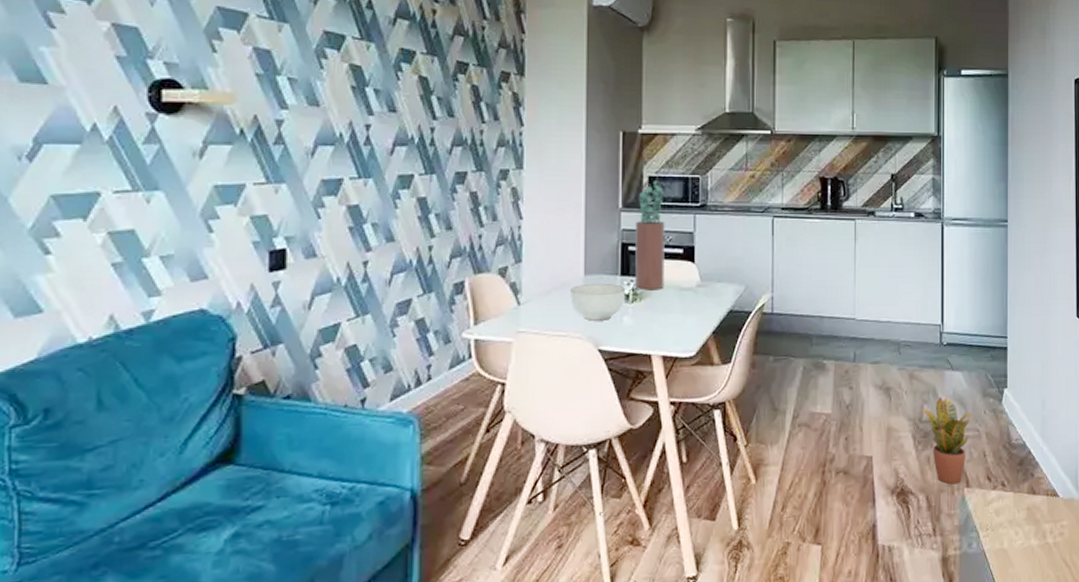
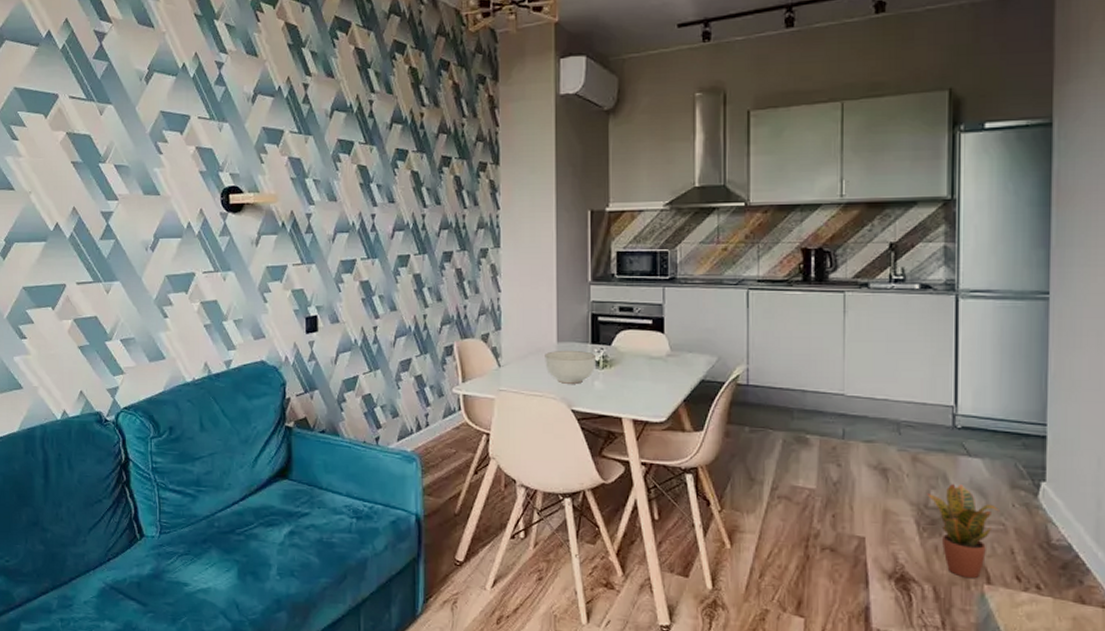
vase: present [635,175,665,291] -> none [605,250,634,358]

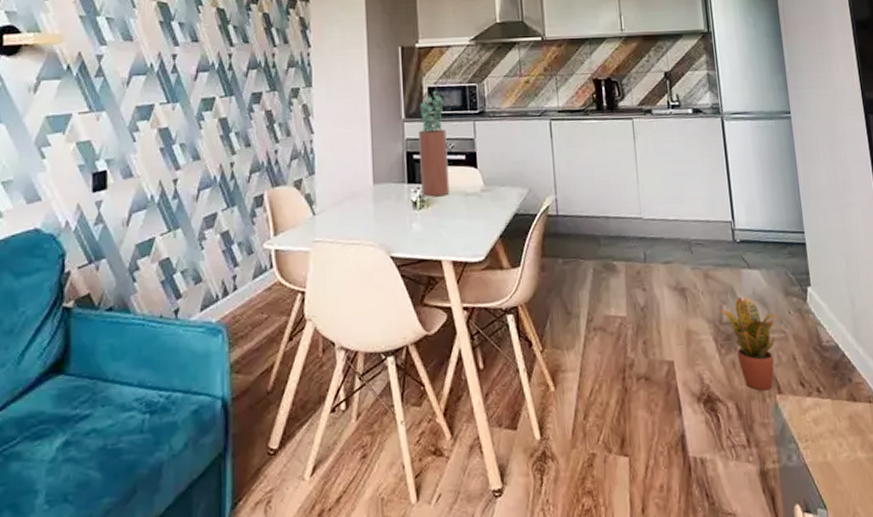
bowl: present [545,351,597,384] -> none [361,192,414,229]
vase: none [605,250,634,358] -> present [419,85,450,197]

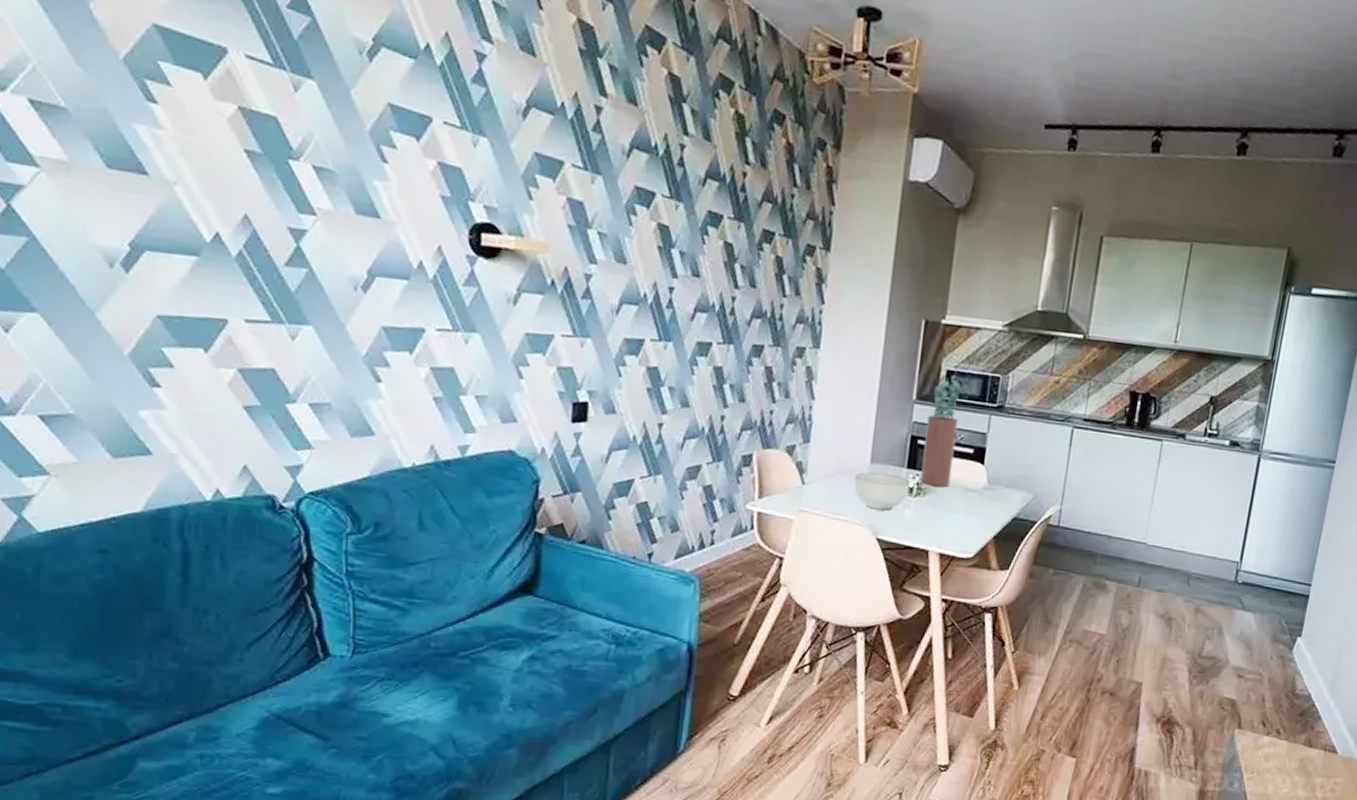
bowl: none [361,192,414,229] -> present [854,472,911,511]
potted plant: present [720,297,779,391] -> none [1202,635,1260,724]

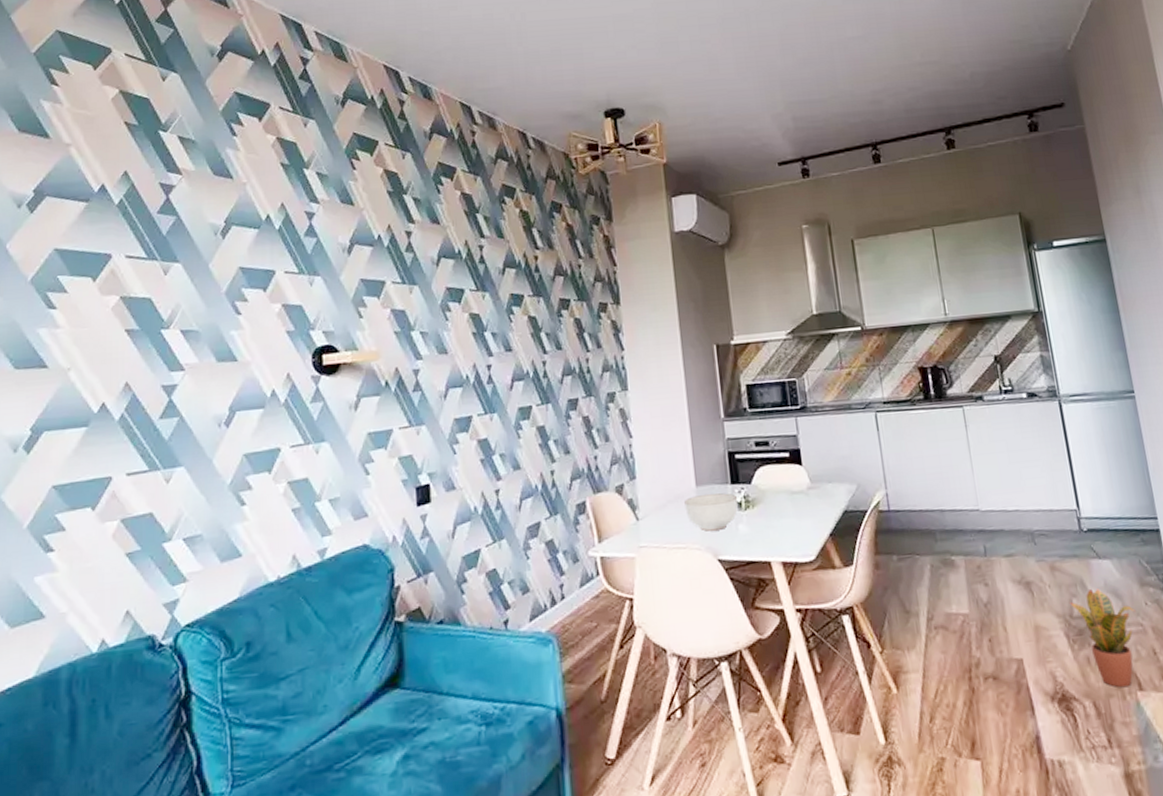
vase: present [920,369,961,488] -> none [739,382,775,498]
potted plant: none [1202,635,1260,724] -> present [1070,589,1136,688]

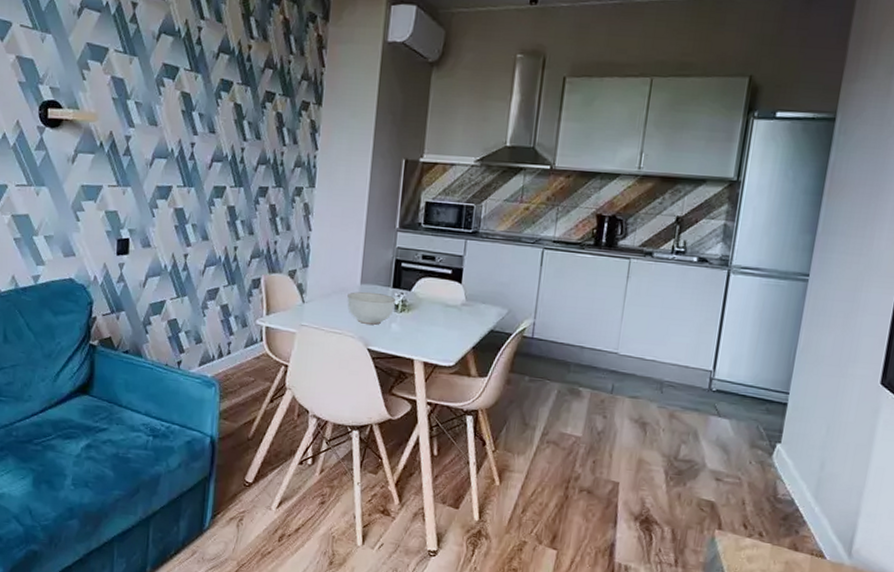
potted plant: present [1070,589,1136,688] -> none [678,440,738,525]

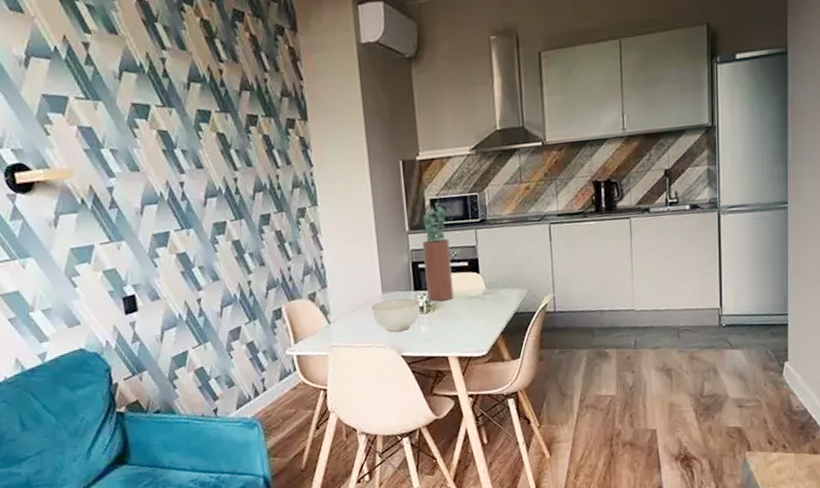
vase: none [404,201,439,305] -> present [423,197,454,302]

